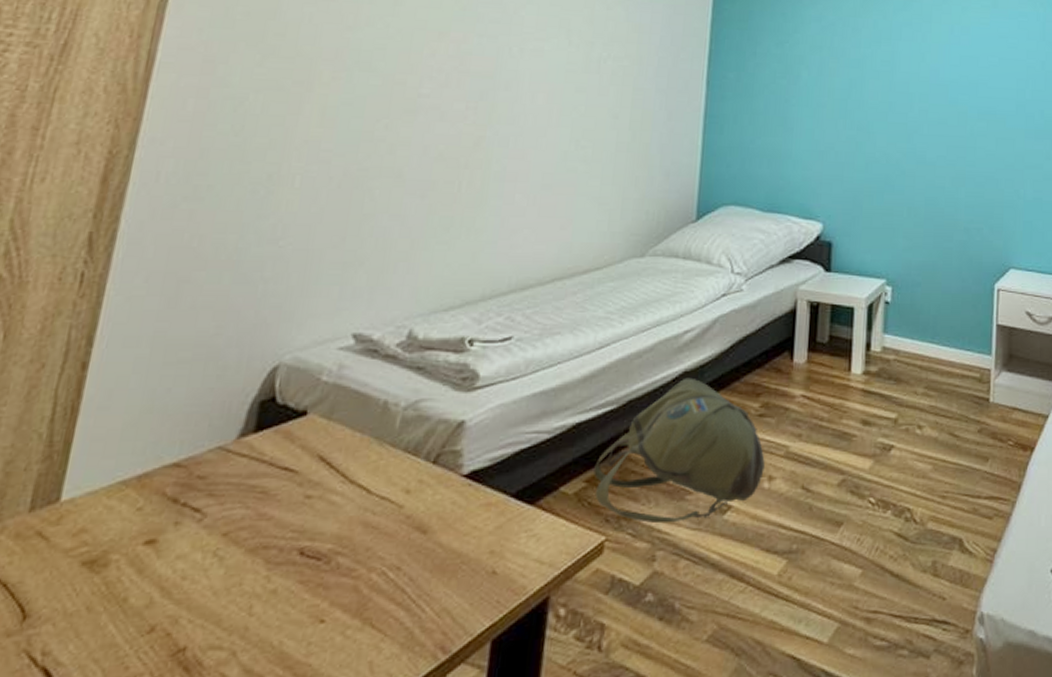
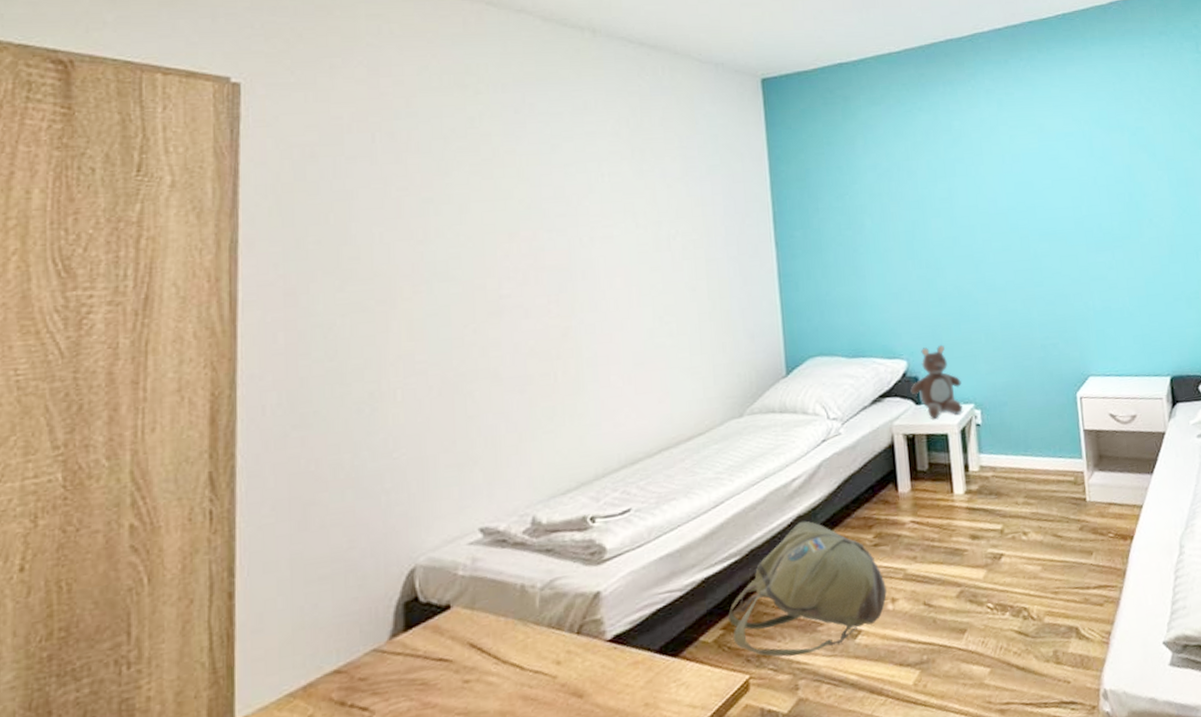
teddy bear: none [822,212,876,289] -> present [910,344,963,419]

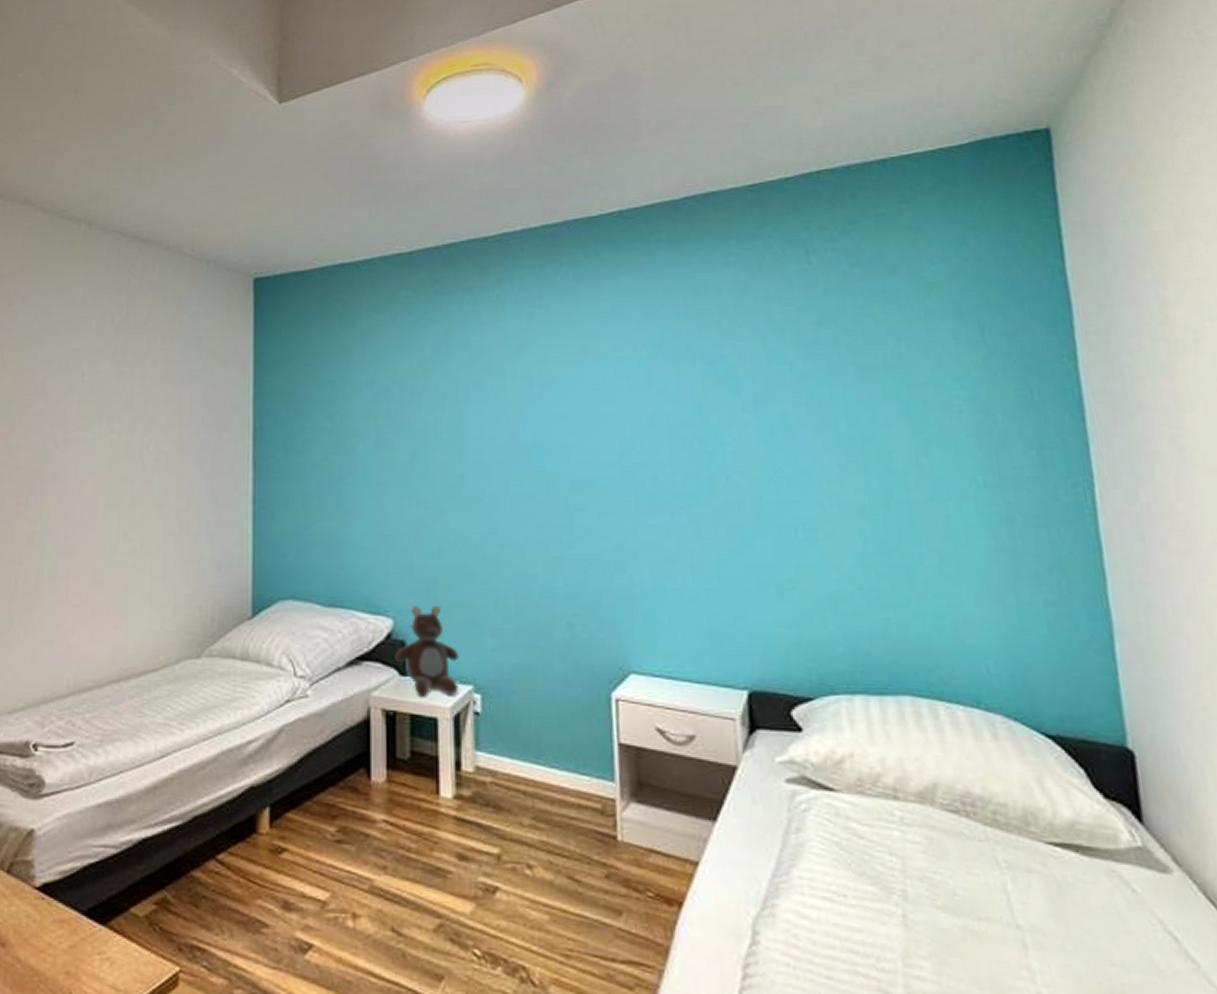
backpack: present [728,521,887,657] -> none [163,794,347,959]

